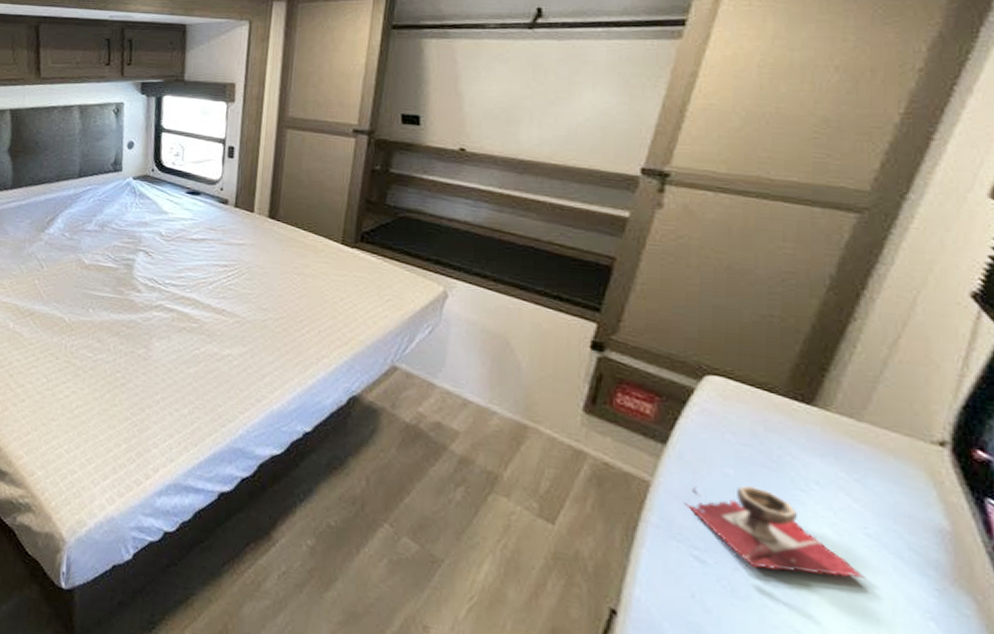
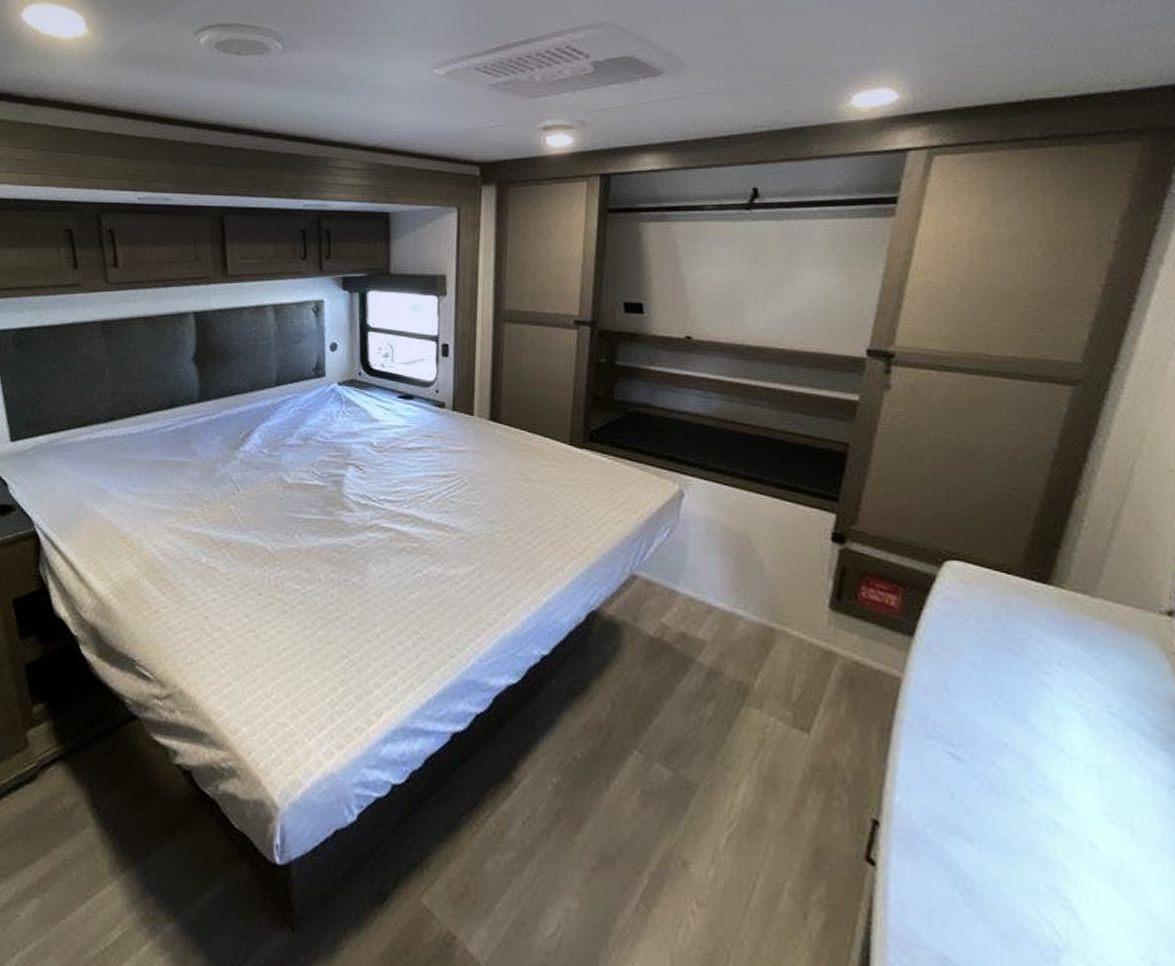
decorative bowl: present [685,485,866,578] -> none [936,673,1114,761]

